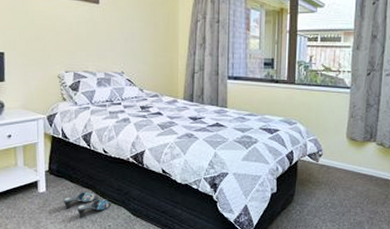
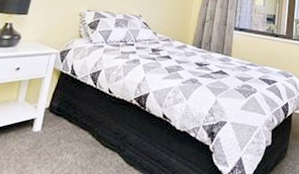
slippers: present [63,192,112,217] -> none [56,133,107,163]

